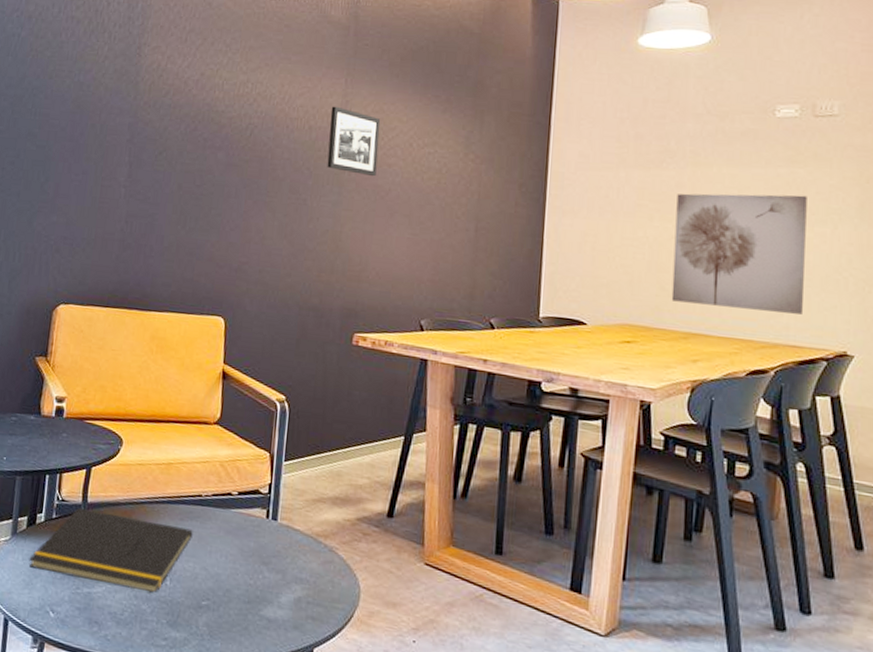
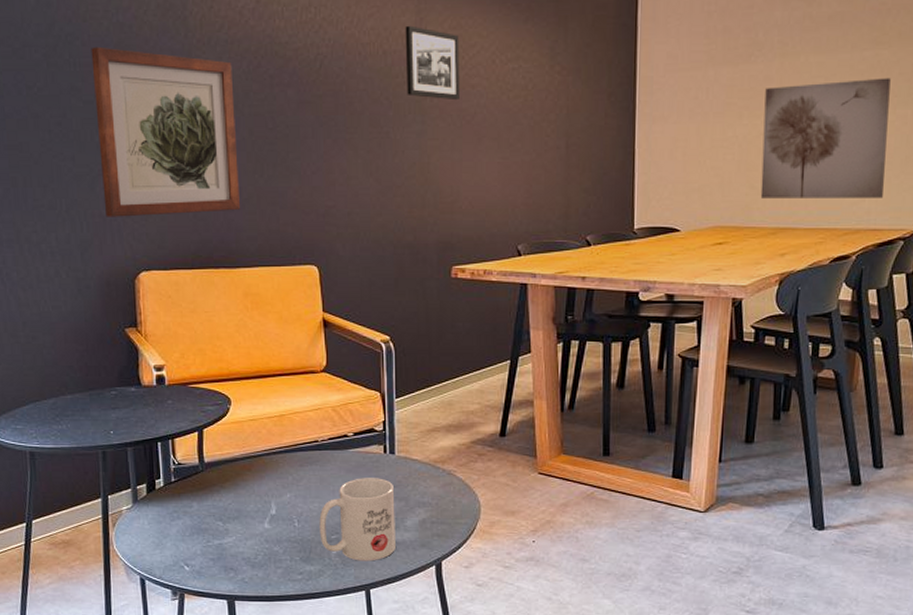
notepad: present [29,508,193,593] -> none [155,469,314,534]
wall art: none [37,100,172,257] -> present [91,46,241,217]
mug: none [190,541,273,637] -> present [319,478,395,561]

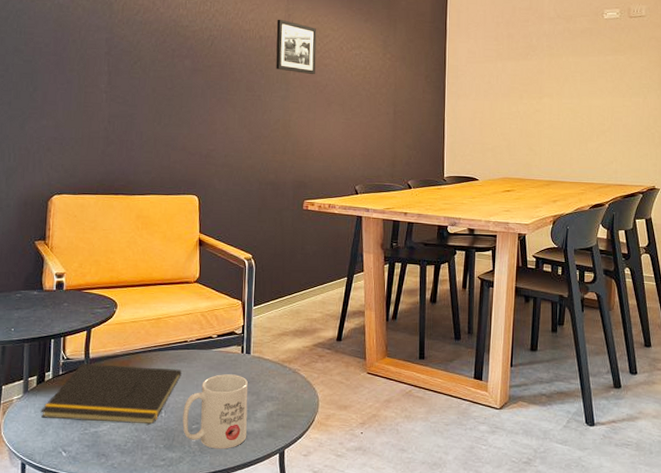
wall art: present [91,46,241,217] -> none [30,20,144,151]
notepad: none [155,469,314,534] -> present [41,364,182,424]
wall art: present [760,77,891,199] -> none [537,75,626,162]

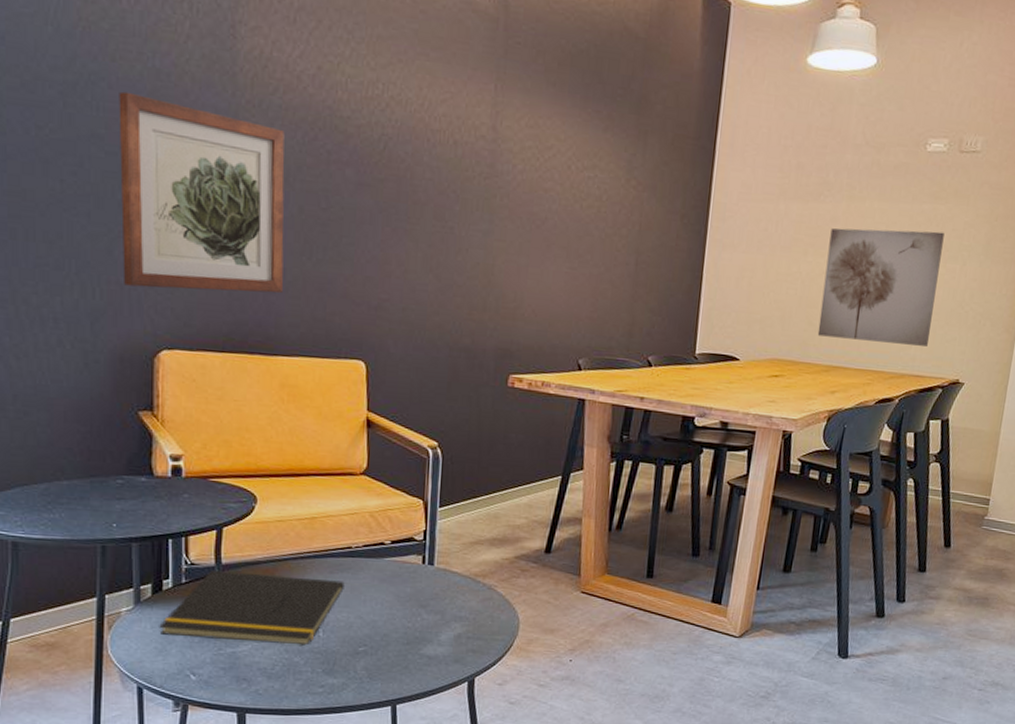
wall art: none [30,20,144,151] -> present [119,91,285,294]
mug: present [182,374,249,449] -> none [346,588,431,676]
picture frame: present [276,19,317,75] -> none [476,117,536,203]
wall art: none [537,75,626,162] -> present [817,228,945,346]

